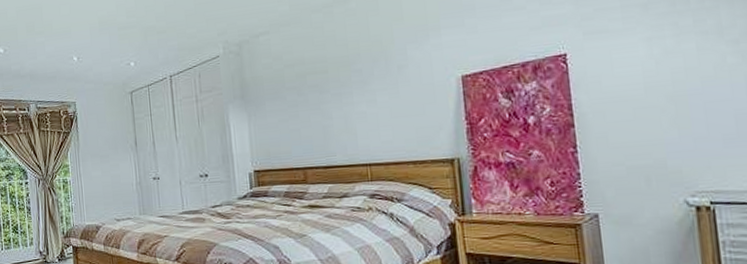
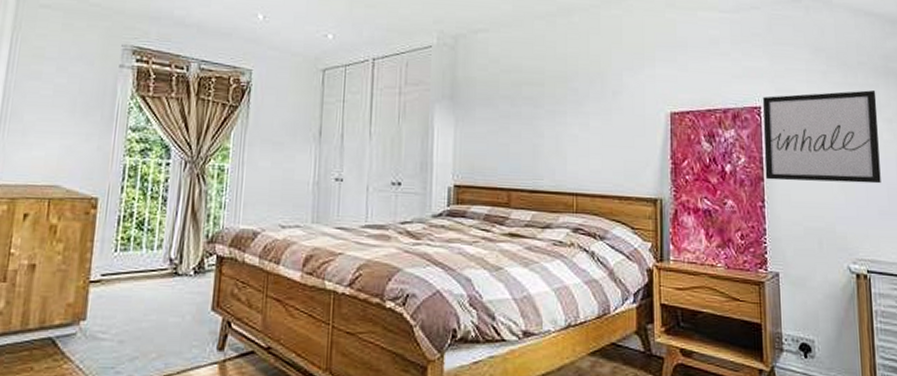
wall art: none [568,13,726,125] -> present [762,90,881,184]

